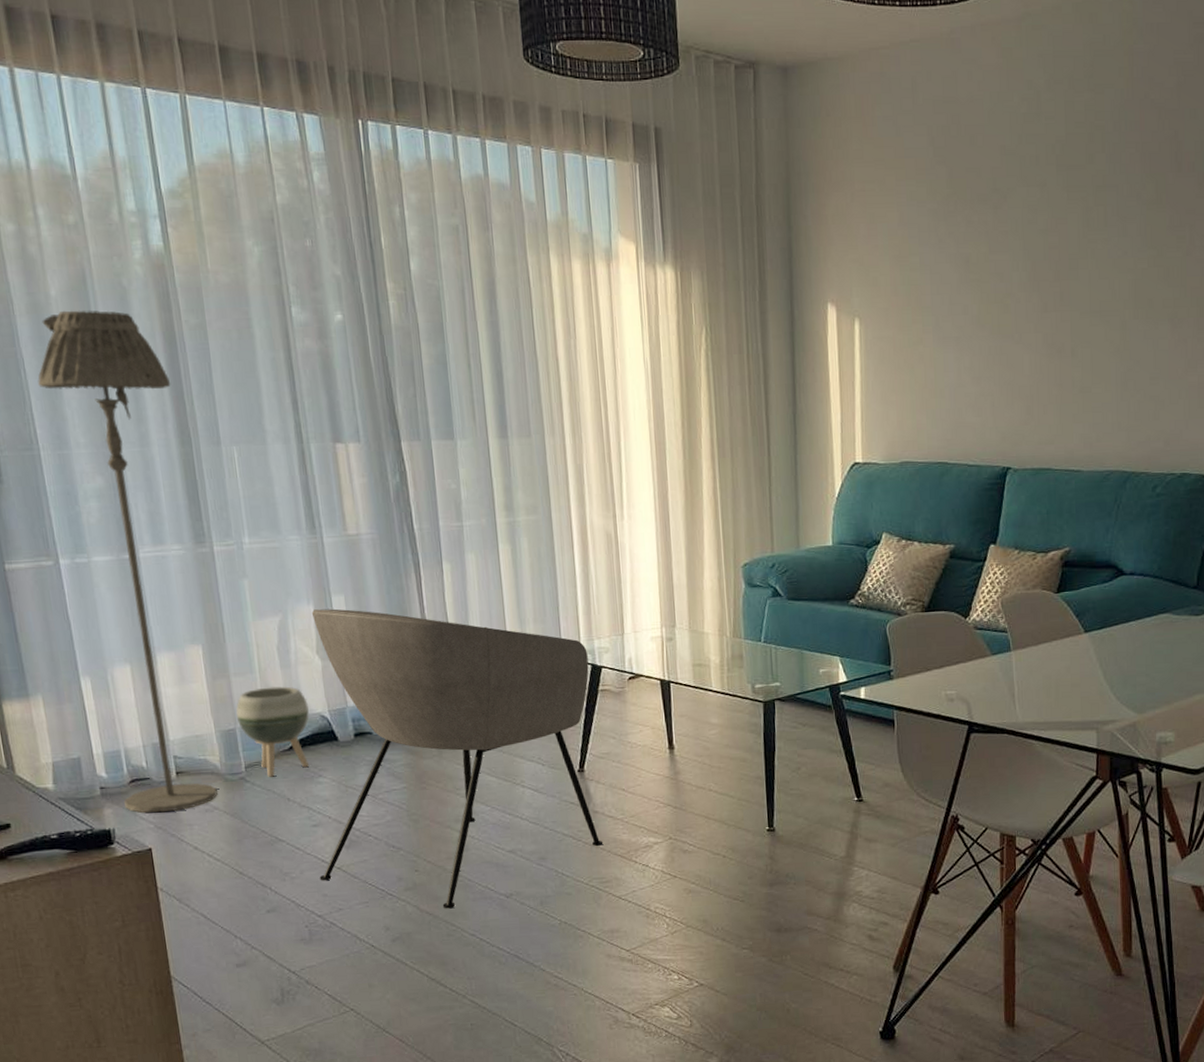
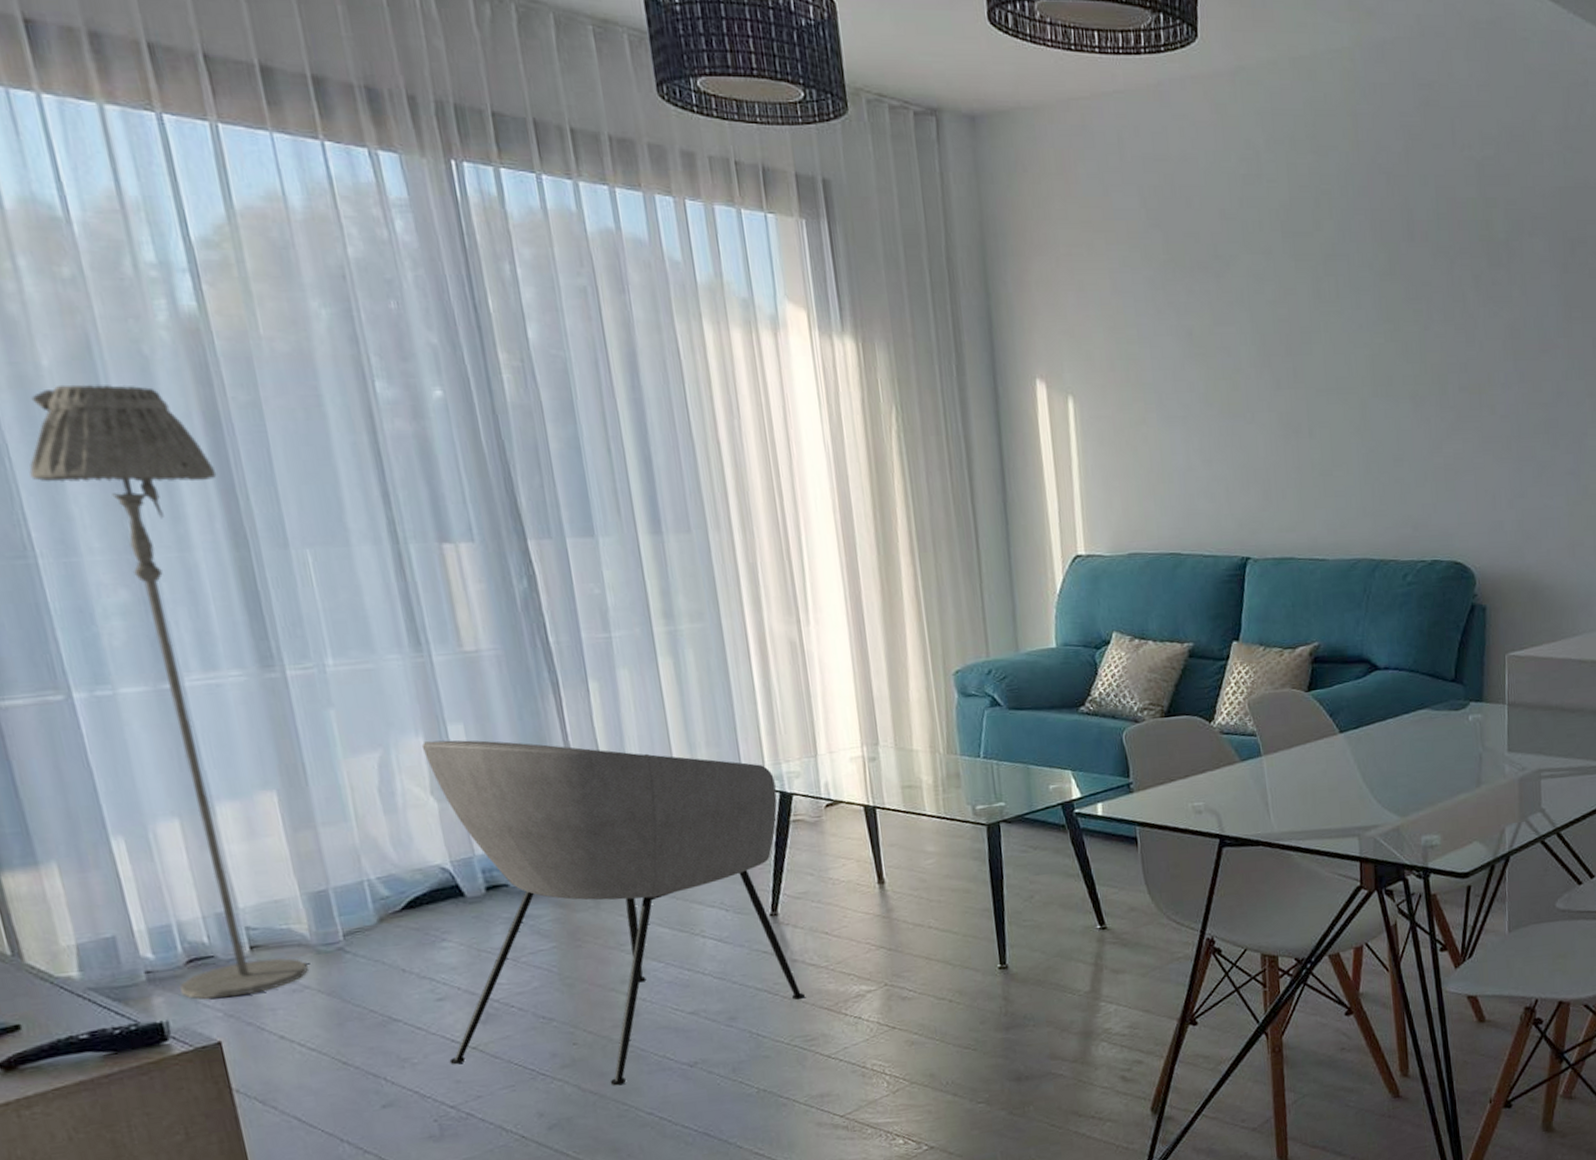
planter: present [236,686,309,777] -> none [327,835,428,945]

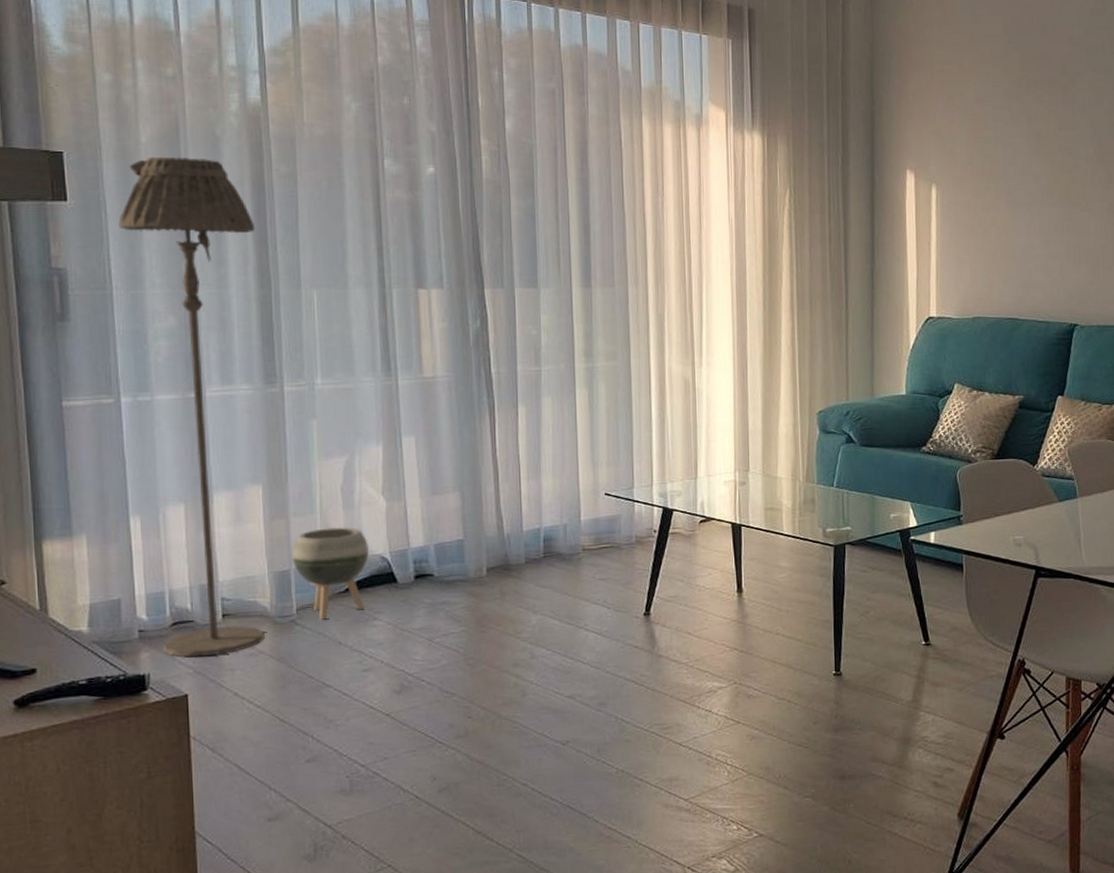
planter: none [327,835,428,945] -> present [291,527,369,620]
armchair: present [421,740,805,1086] -> none [366,450,665,758]

